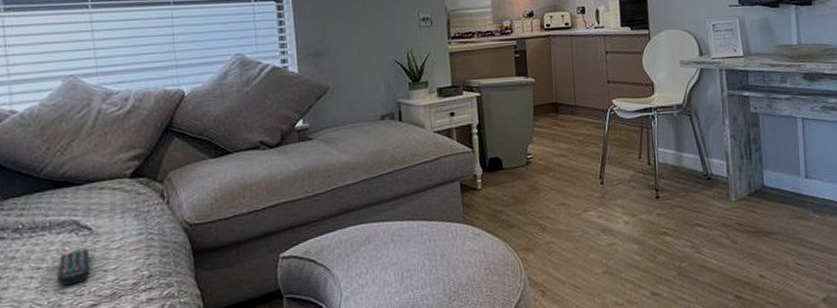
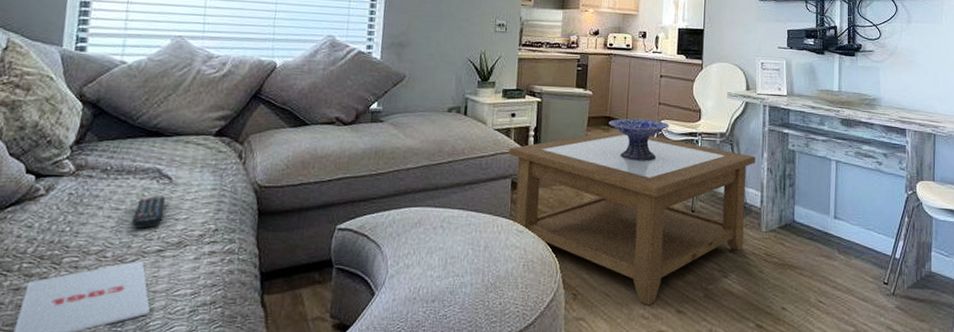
coffee table: none [452,116,717,292] -> present [508,131,755,306]
decorative bowl: none [556,99,621,146] -> present [608,118,669,161]

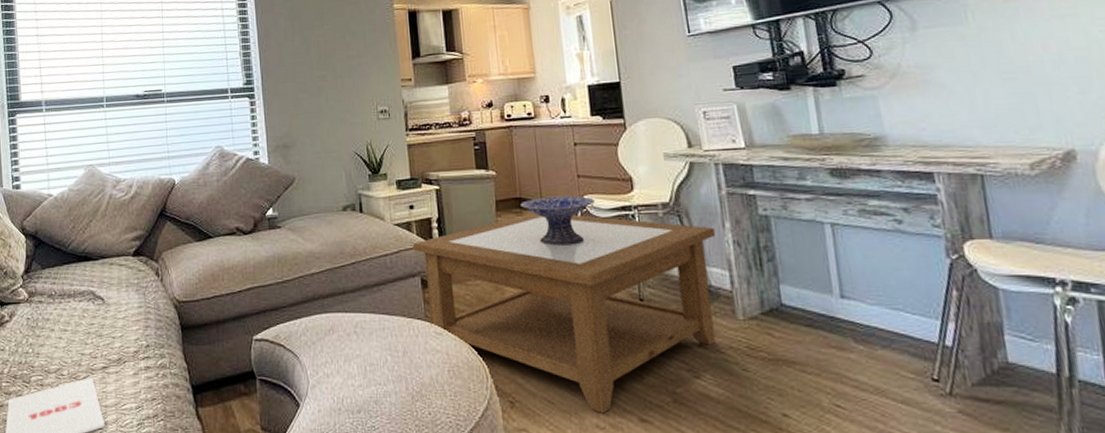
remote control: present [132,196,166,229] -> none [79,317,103,348]

